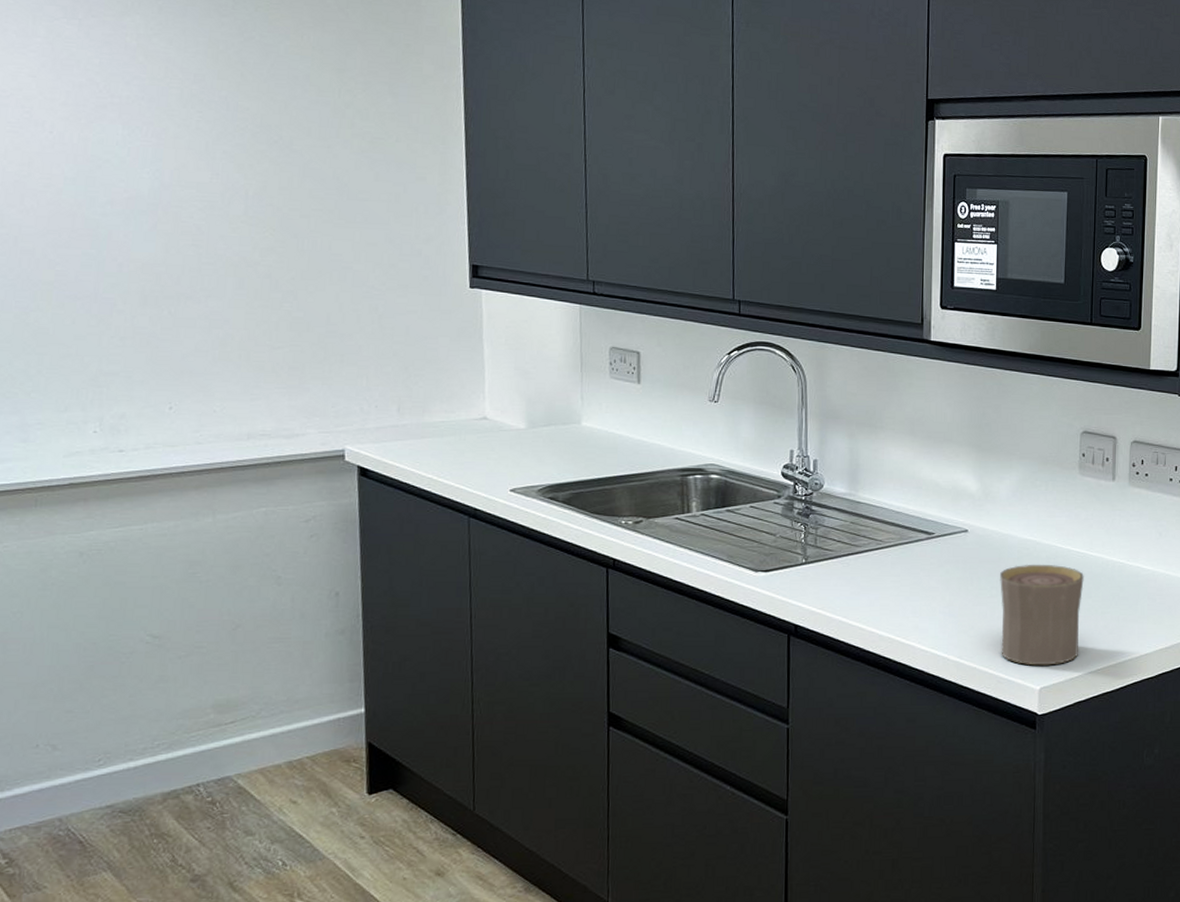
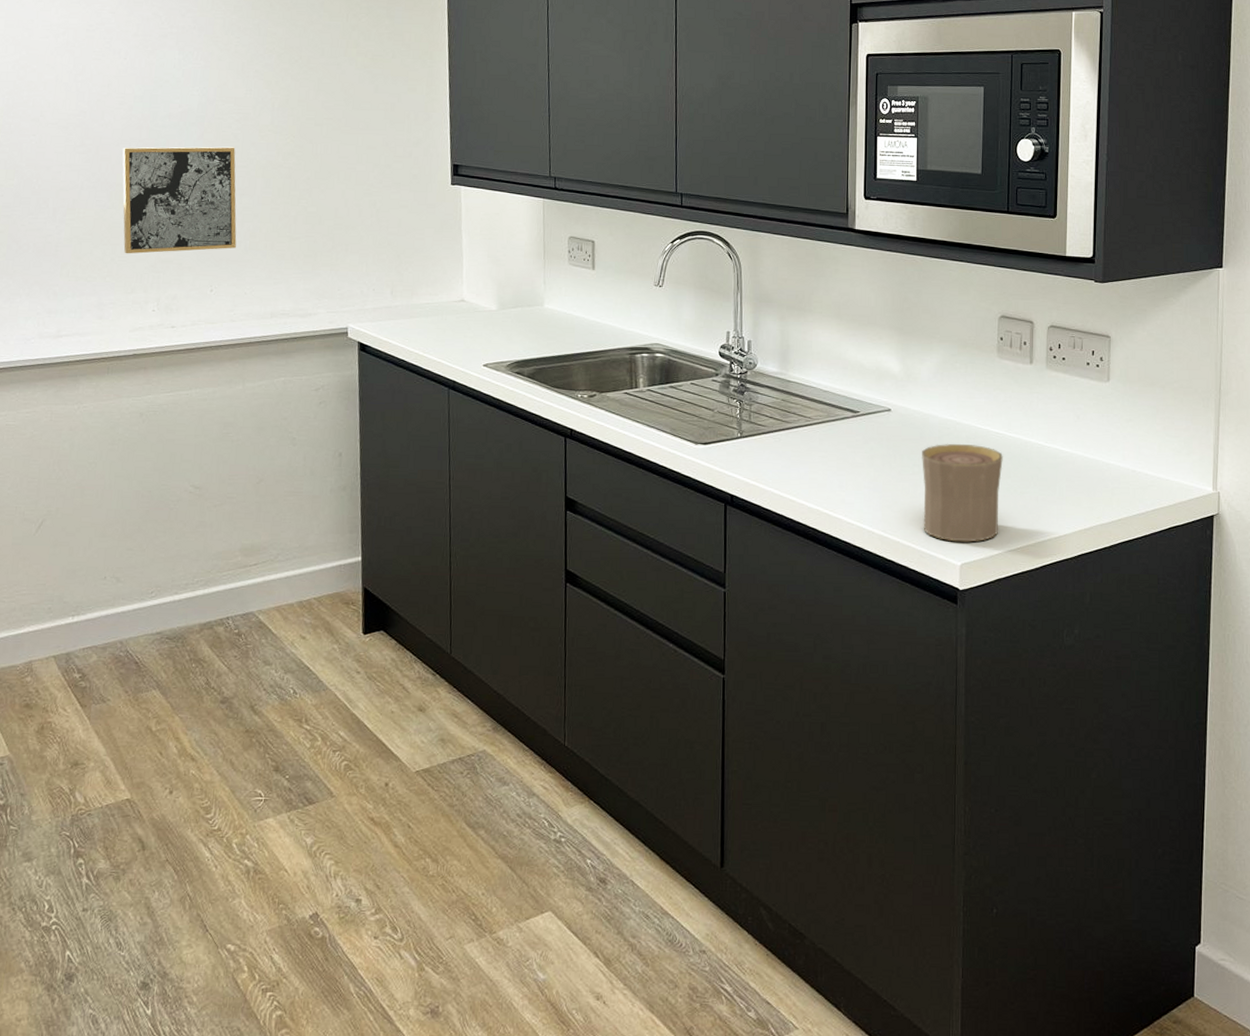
wall art: none [49,238,202,366] -> present [122,146,237,254]

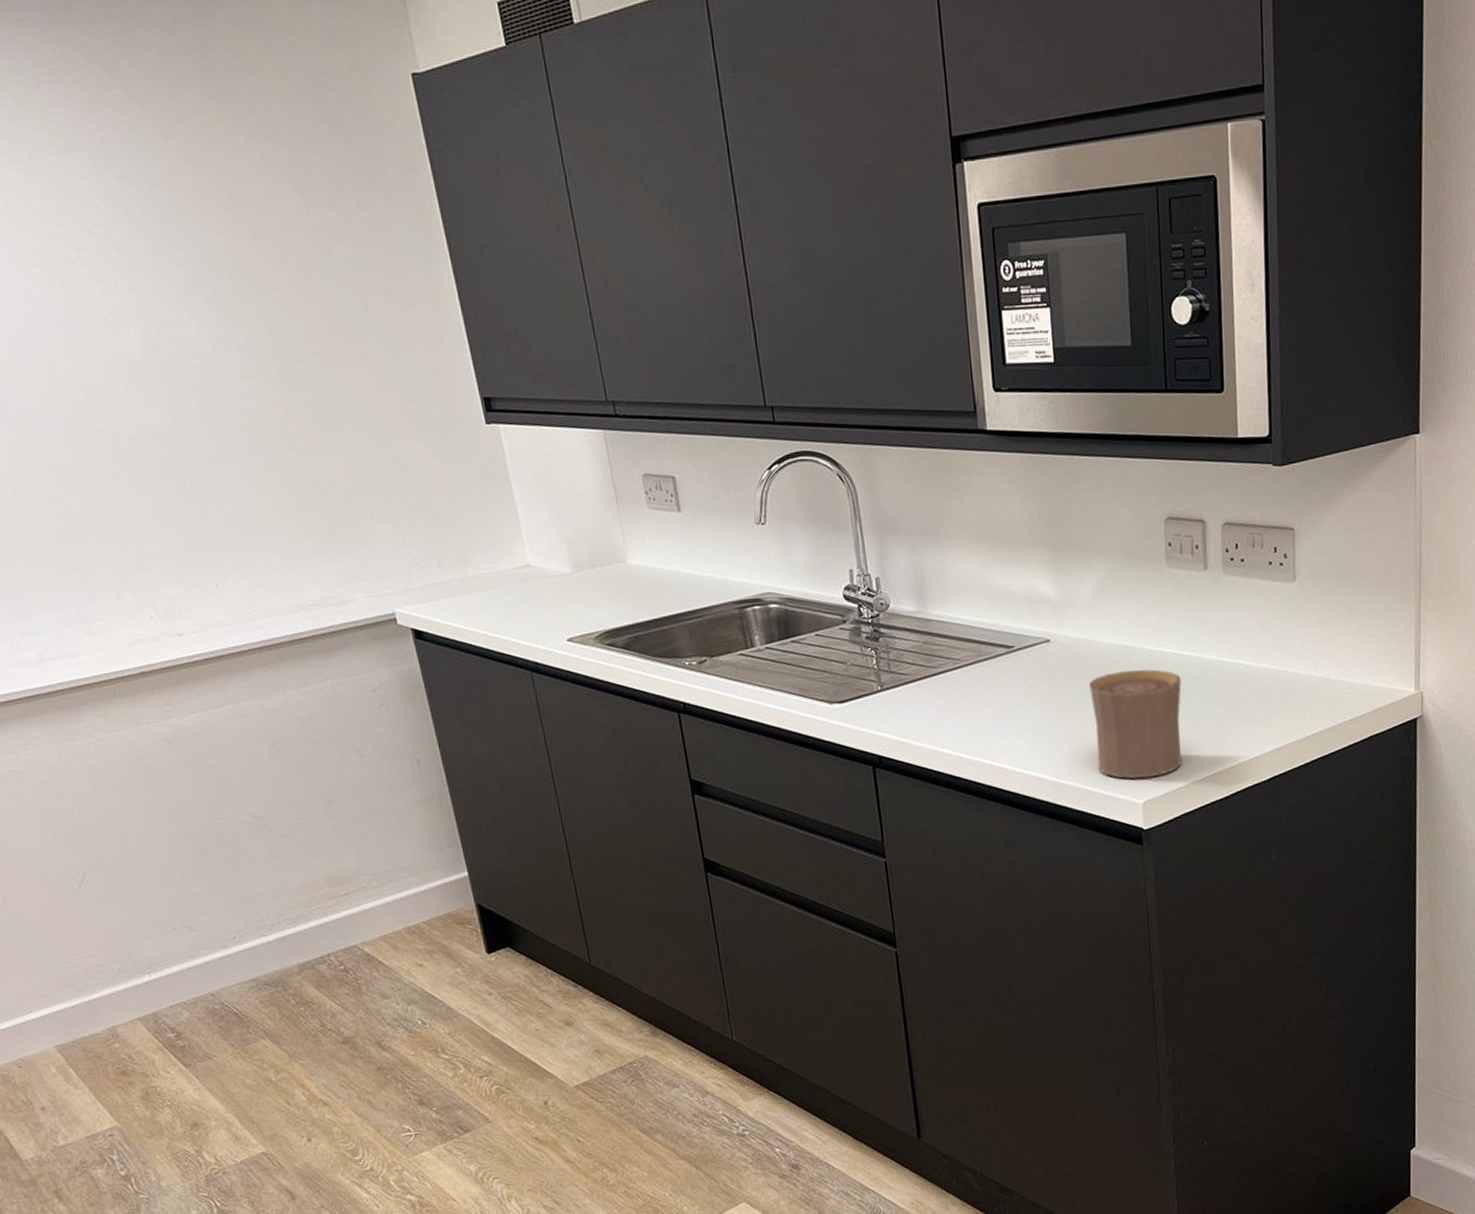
wall art: present [122,146,237,254] -> none [57,402,235,552]

